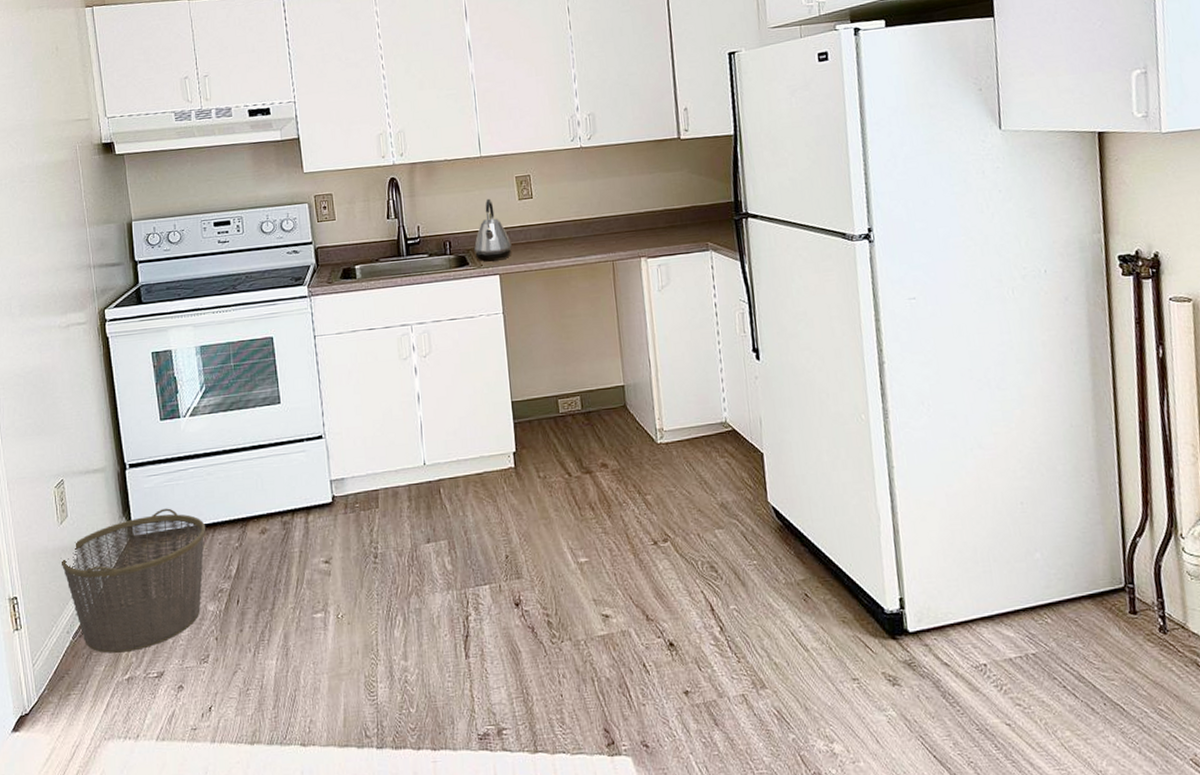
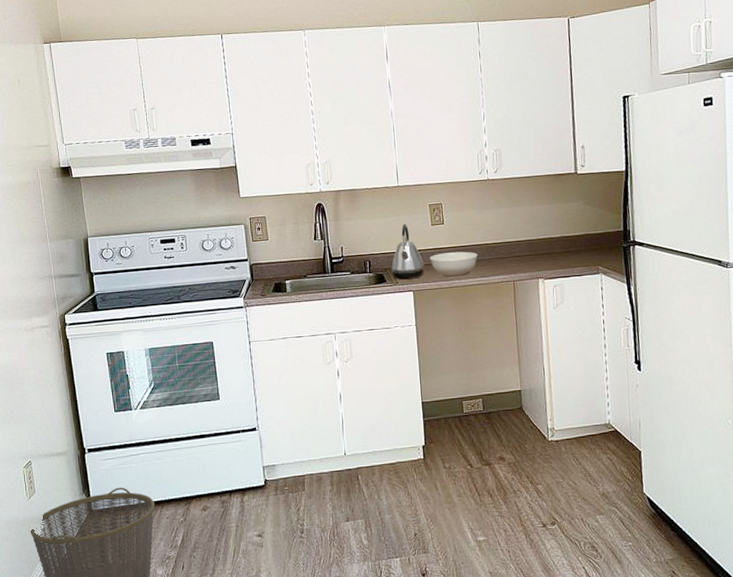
bowl: none [517,228,572,258] -> present [429,251,478,277]

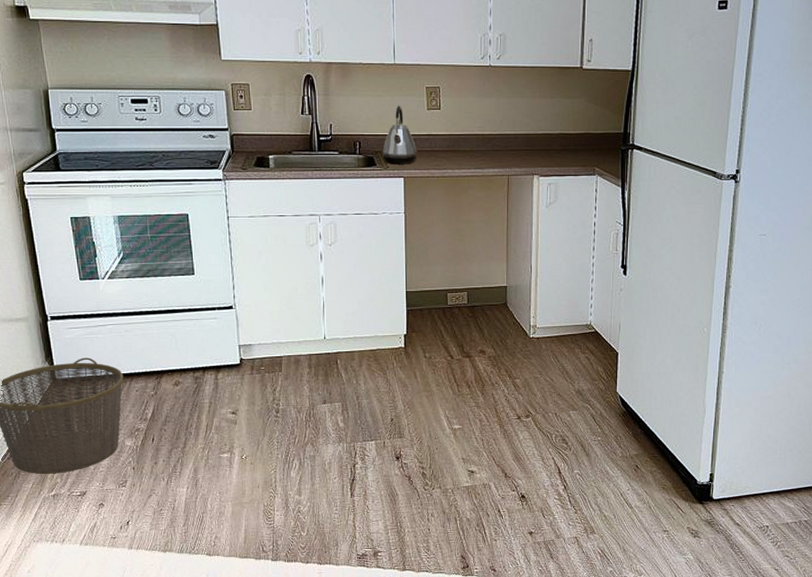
bowl: present [429,251,478,277] -> none [423,140,473,166]

